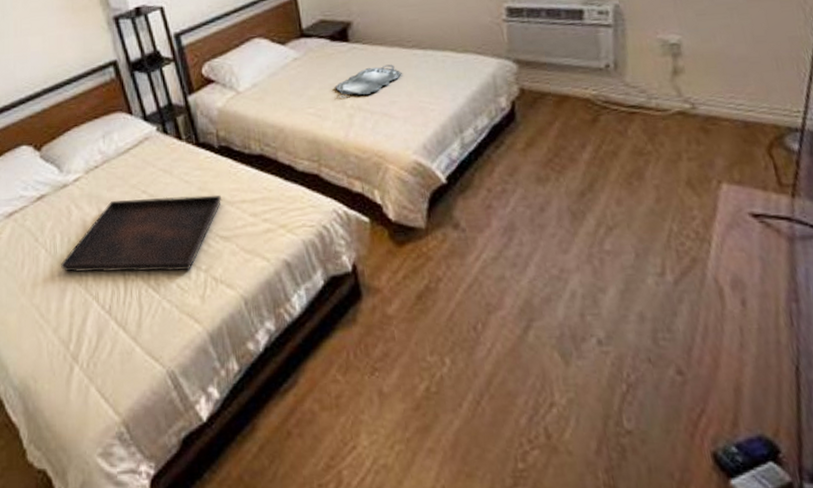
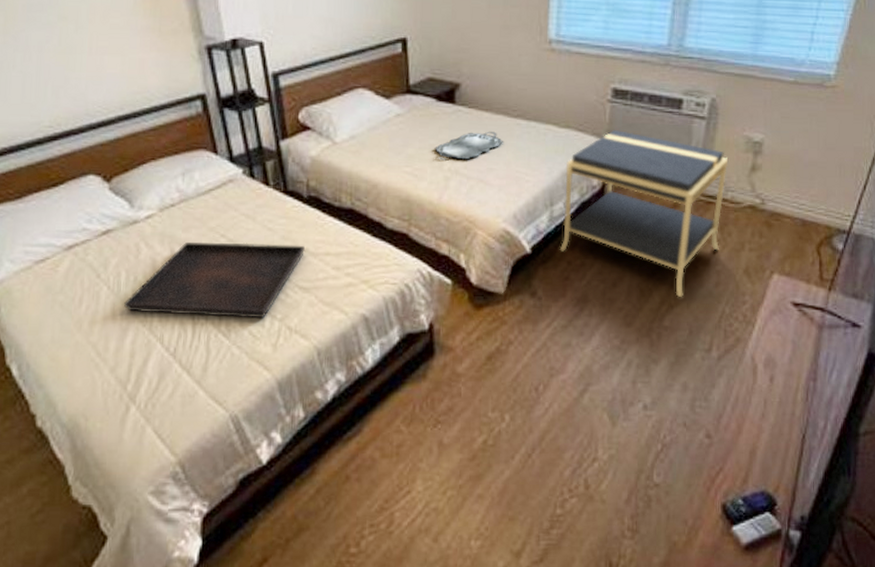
nightstand: none [469,48,653,219] -> present [559,130,729,298]

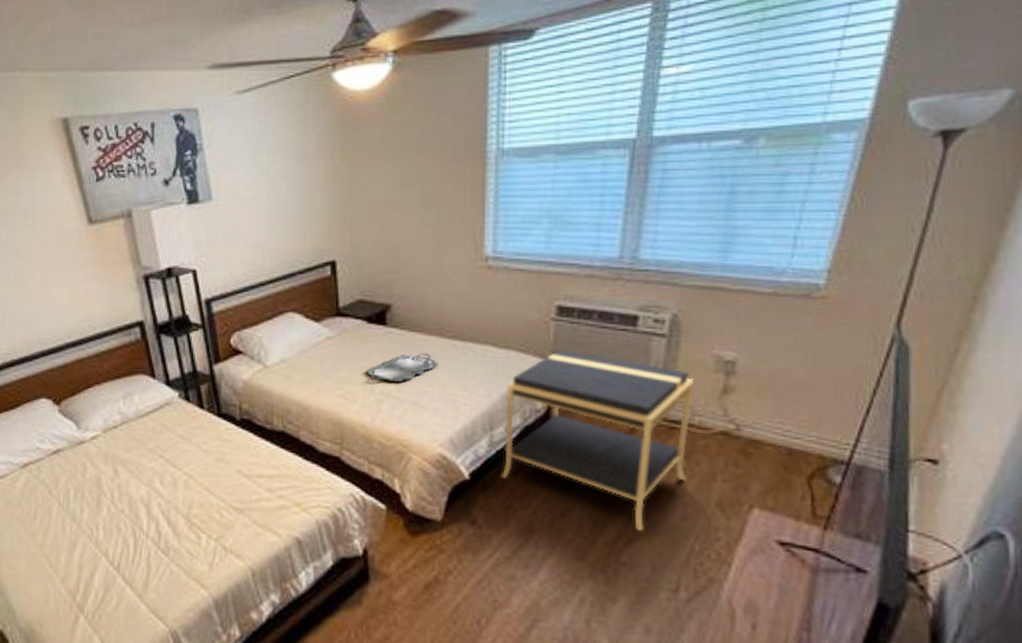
serving tray: present [124,241,306,319] -> none [73,461,239,538]

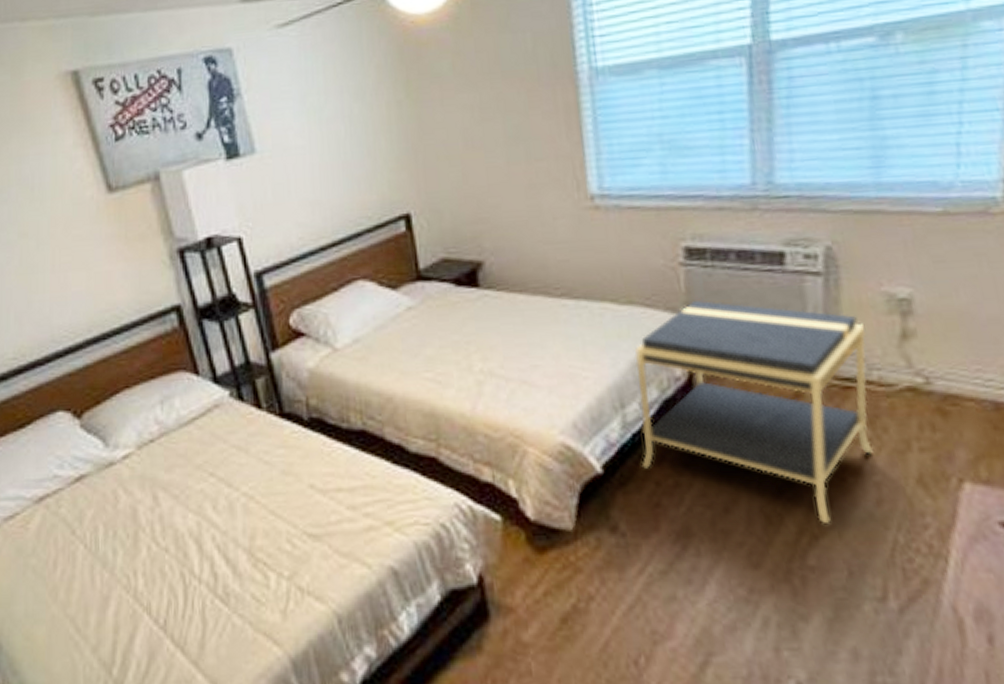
serving tray: present [366,353,439,381] -> none [459,317,548,356]

